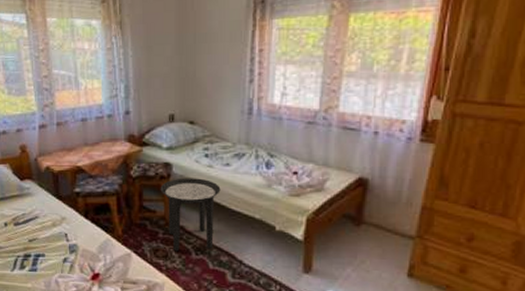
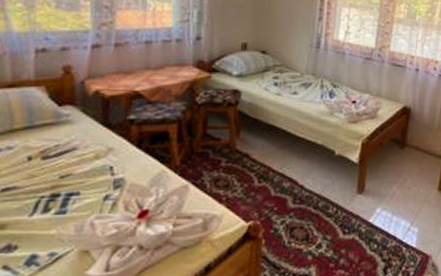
side table: present [160,178,221,252] -> none [226,105,287,181]

